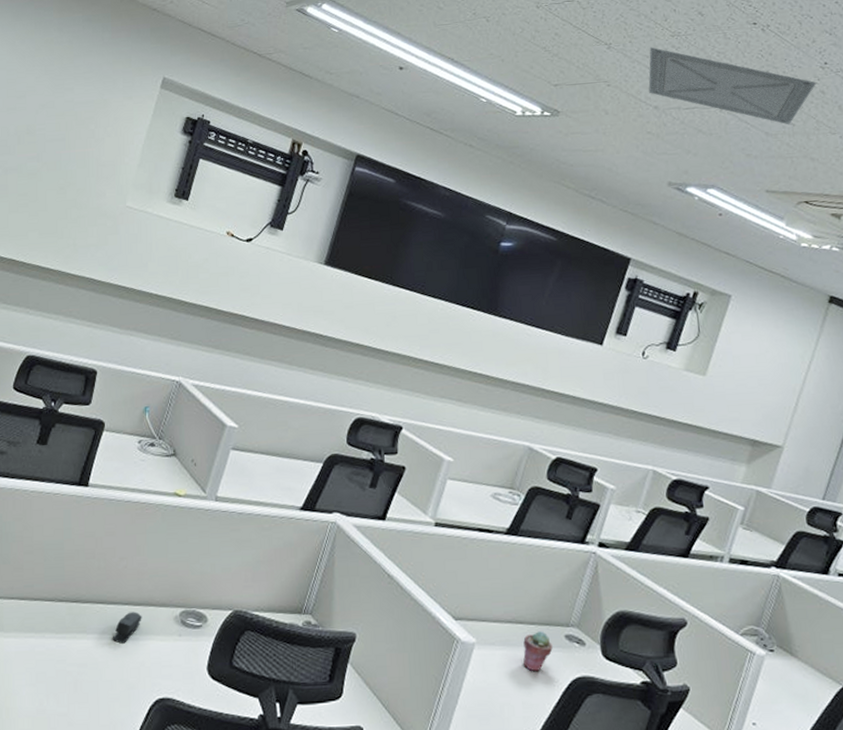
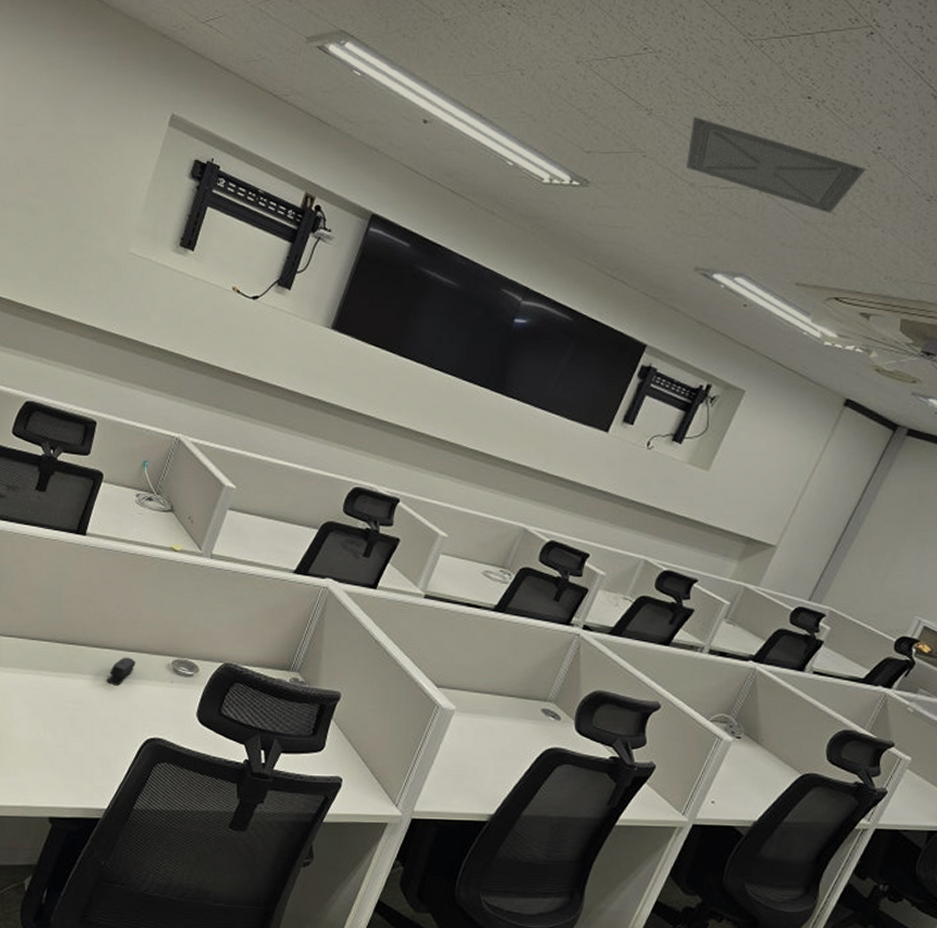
potted succulent: present [522,631,553,672] -> none [498,704,529,741]

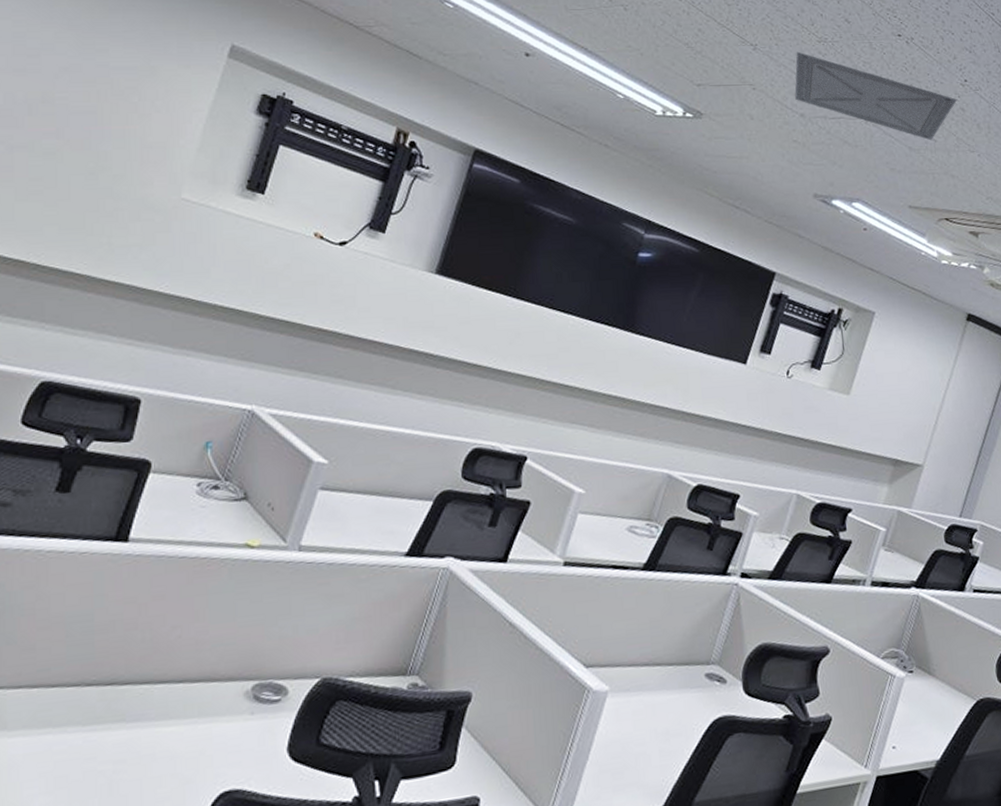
stapler: present [106,657,136,686] -> none [161,690,202,731]

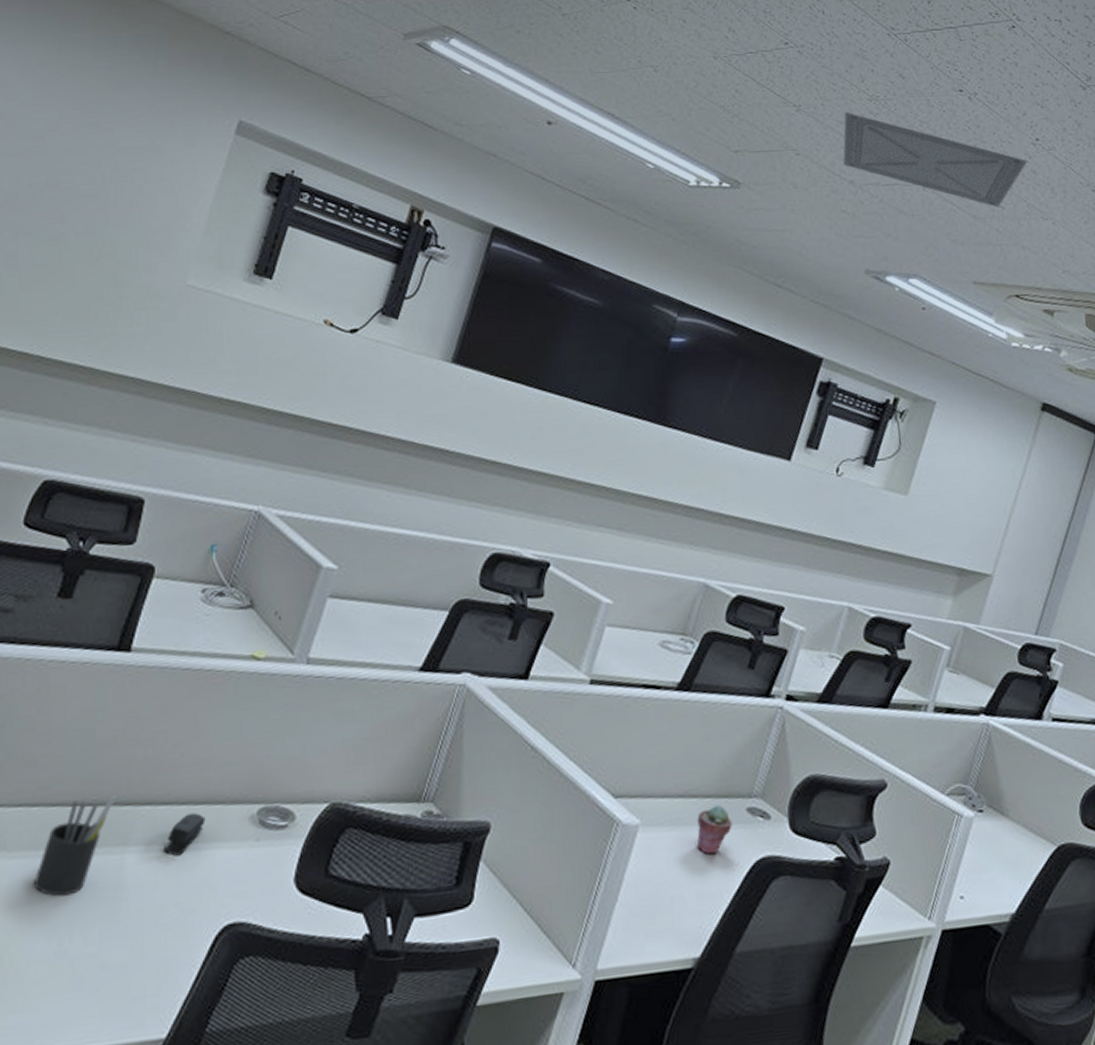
pen holder: none [33,674,115,771] -> present [33,794,117,897]
stapler: none [161,690,202,731] -> present [163,812,206,856]
potted succulent: none [660,672,692,716] -> present [696,805,732,855]

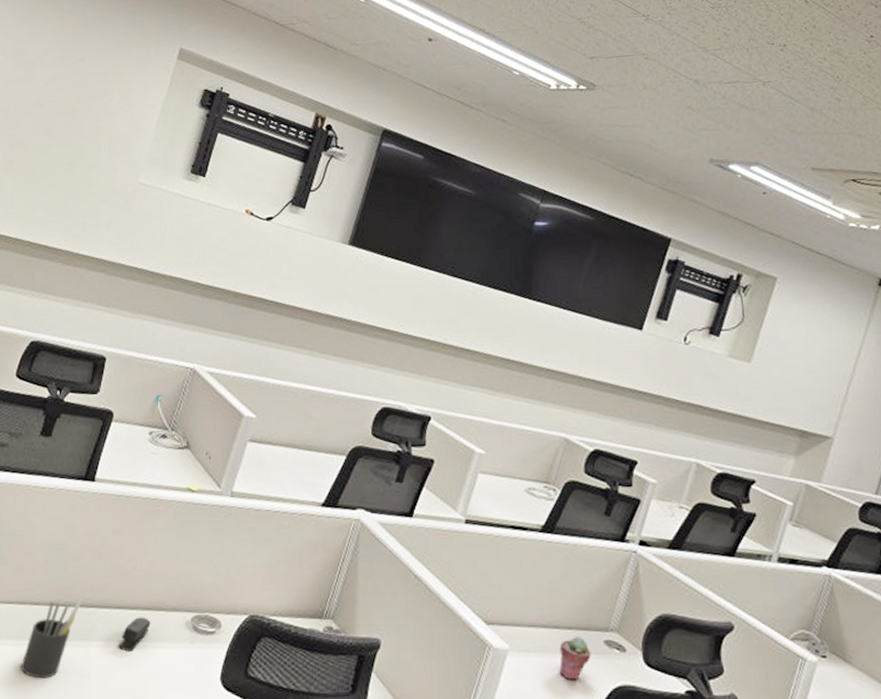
ceiling vent: present [843,111,1028,208] -> none [688,18,863,100]

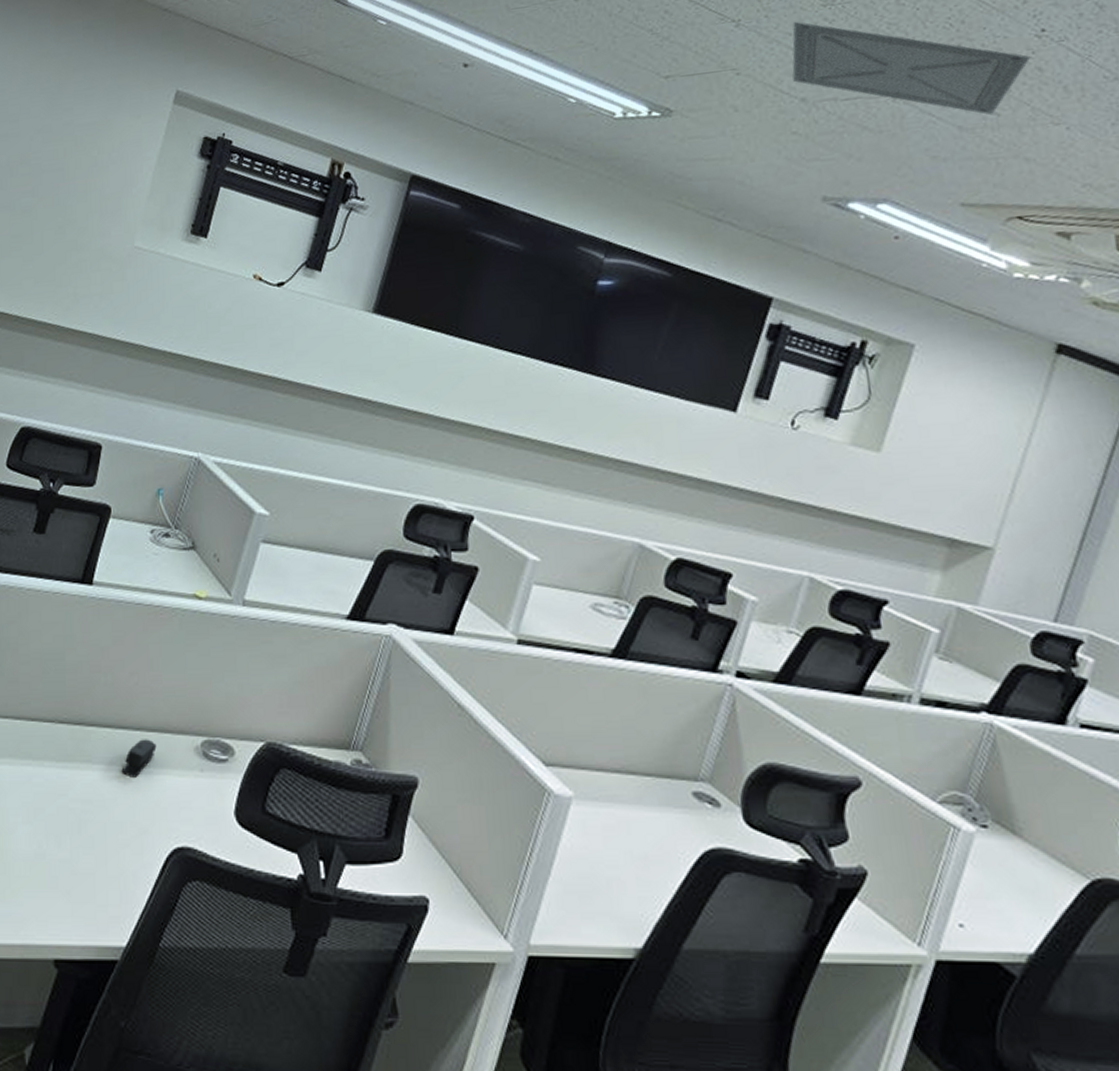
pen holder: present [20,597,83,679] -> none [17,714,83,803]
potted succulent: present [559,637,591,681] -> none [636,786,676,839]
ceiling vent: none [688,18,863,100] -> present [792,21,1031,115]

